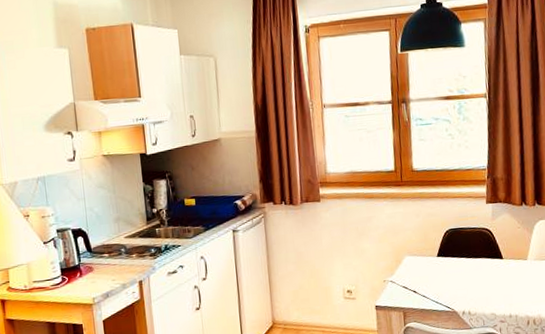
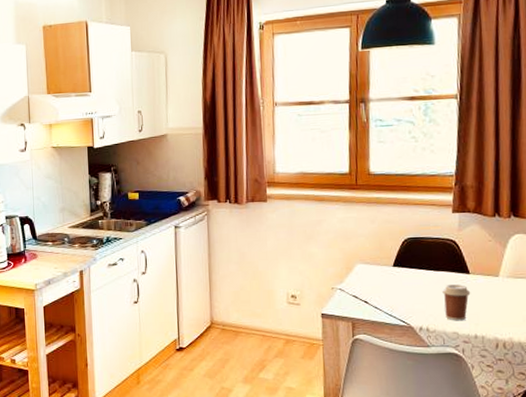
coffee cup: none [481,269,505,303] -> present [442,284,471,321]

